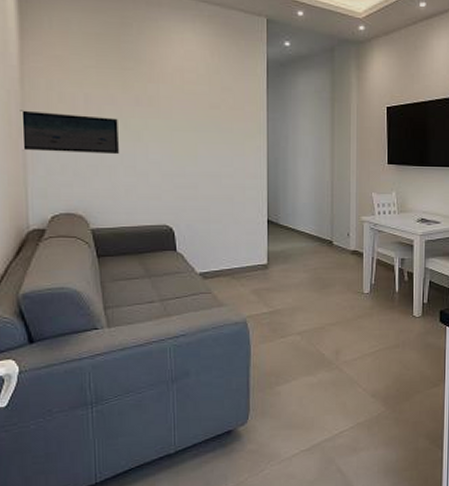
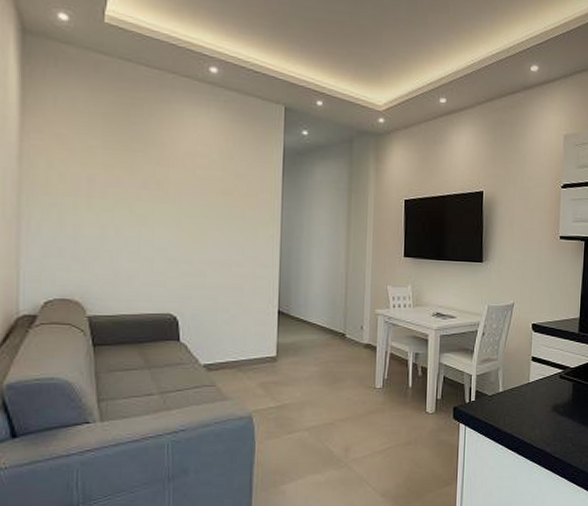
wall art: present [20,110,120,155] -> none [16,188,124,239]

